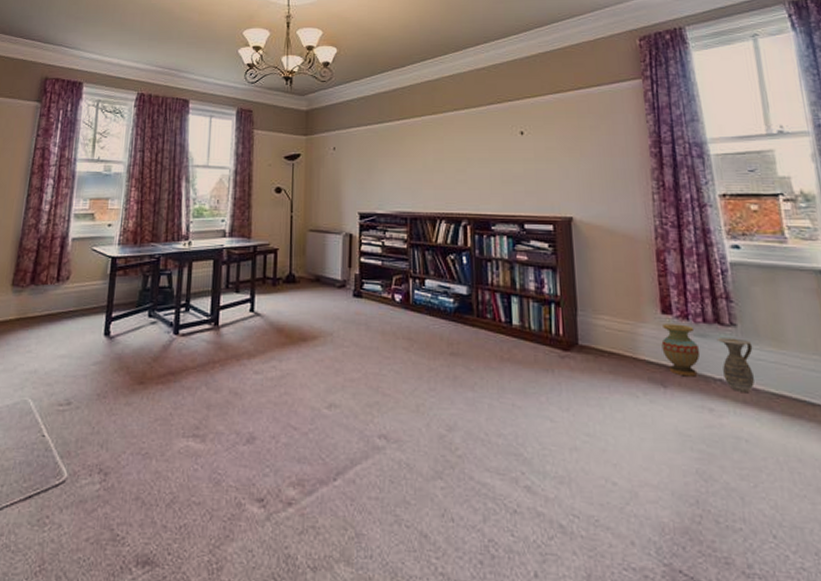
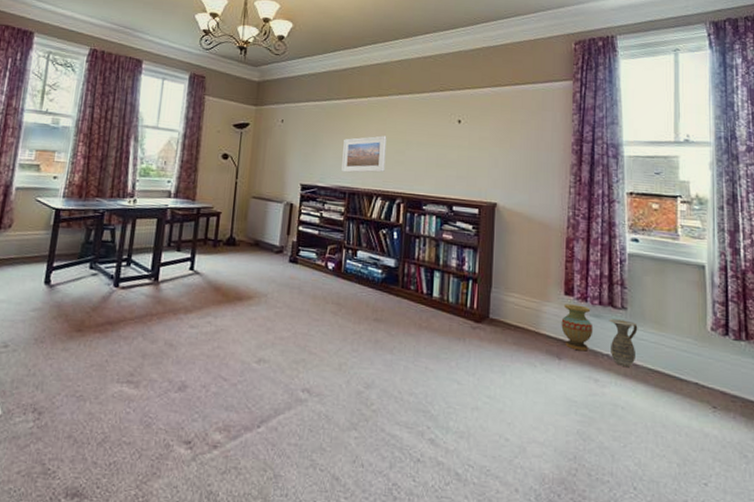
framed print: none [400,155,446,197] -> present [341,135,387,173]

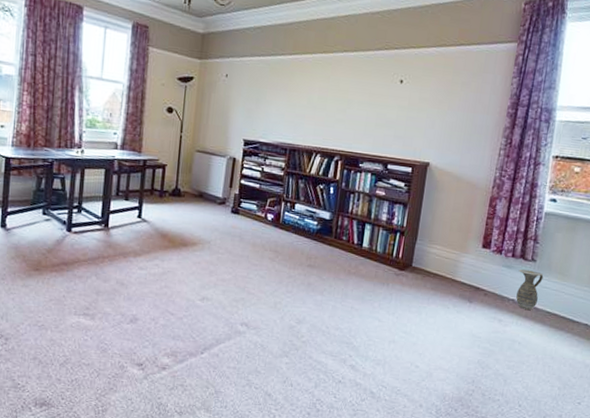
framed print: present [341,135,387,173] -> none [283,93,329,131]
vase: present [561,304,593,351] -> none [475,255,504,296]

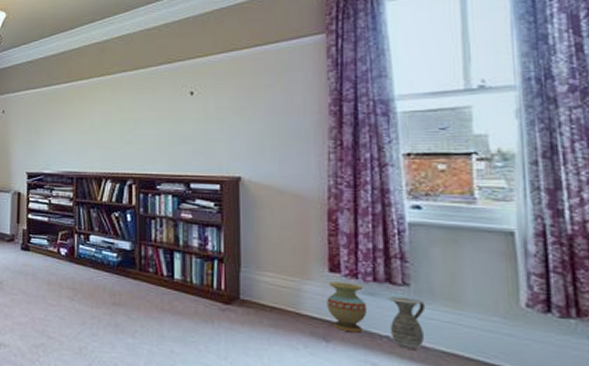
vase: none [475,255,504,296] -> present [326,282,368,333]

